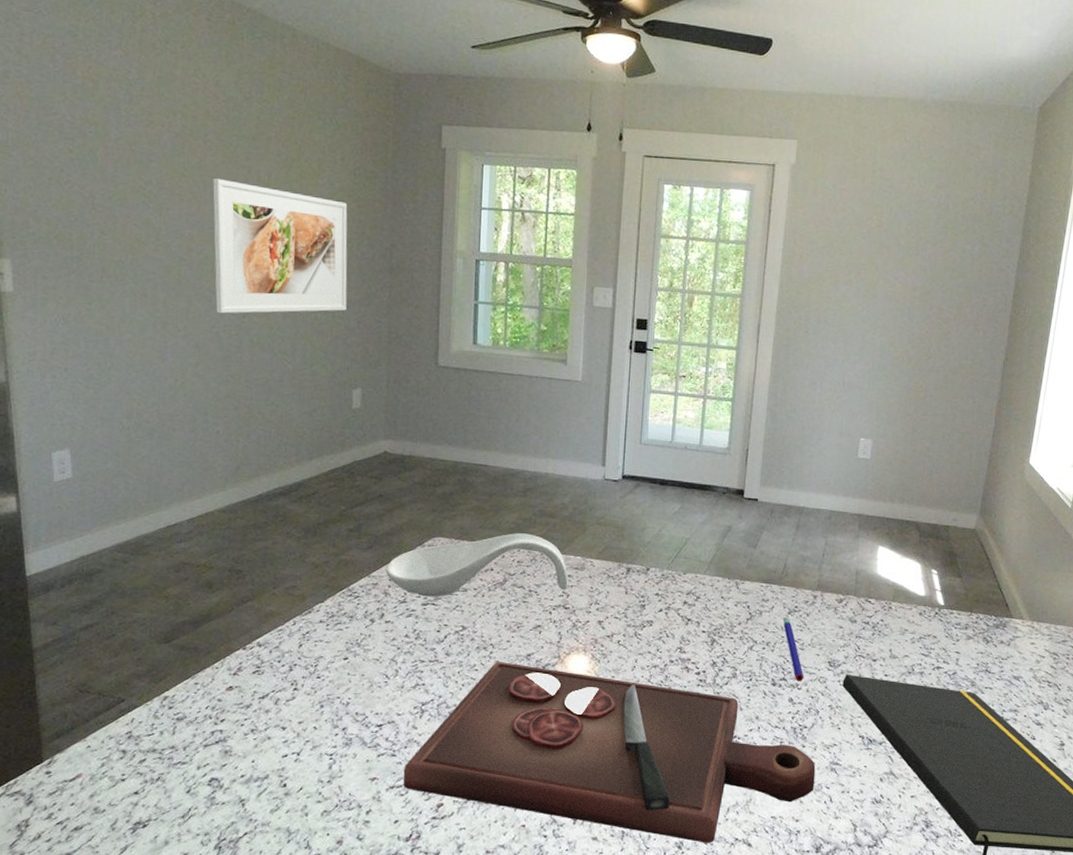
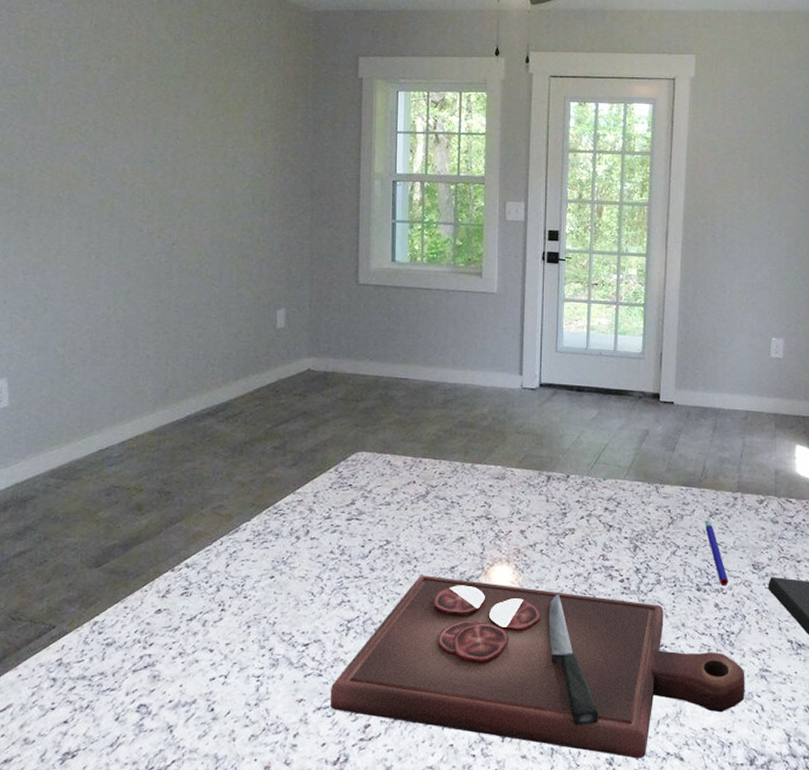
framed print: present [212,179,348,314] -> none [144,116,271,242]
spoon rest: present [386,533,568,597] -> none [311,445,490,512]

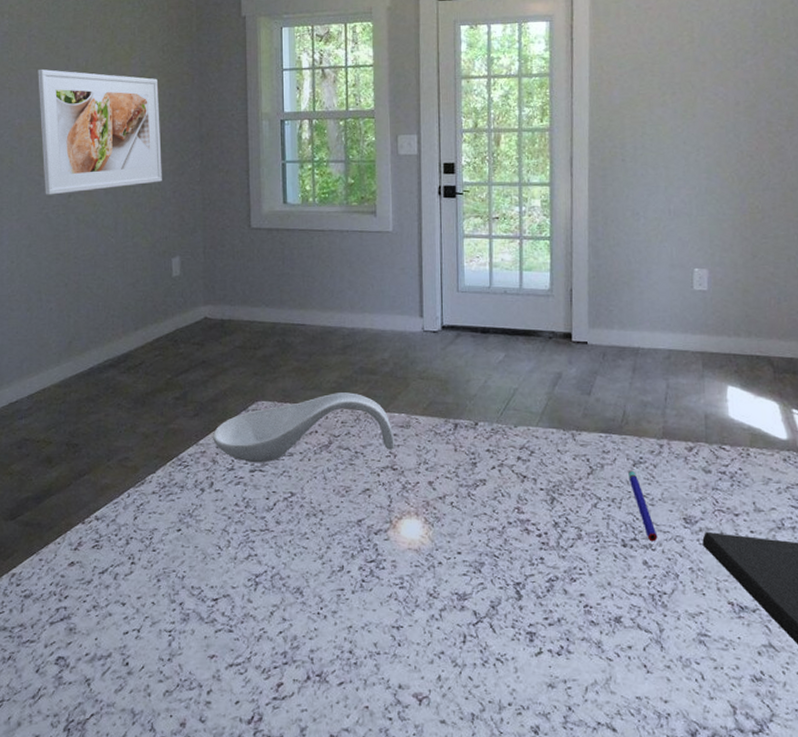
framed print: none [144,116,271,242] -> present [38,69,162,195]
spoon rest: none [311,445,490,512] -> present [213,392,394,463]
cutting board: present [330,575,745,759] -> none [241,529,682,728]

